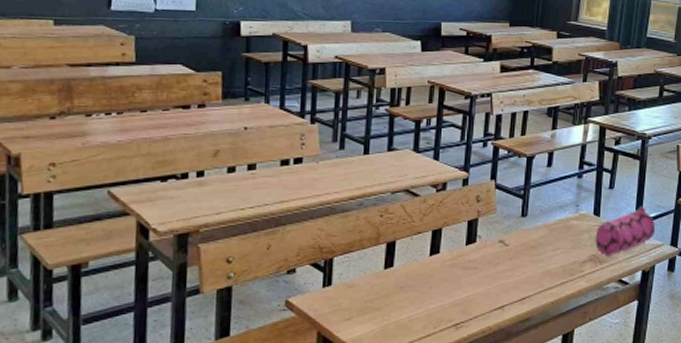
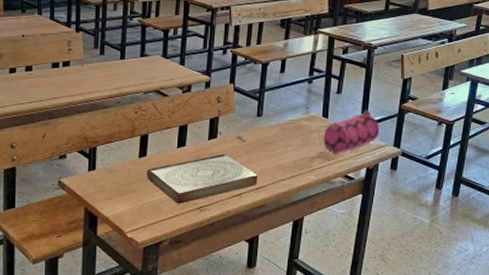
book: none [393,261,522,322] -> present [146,154,257,204]

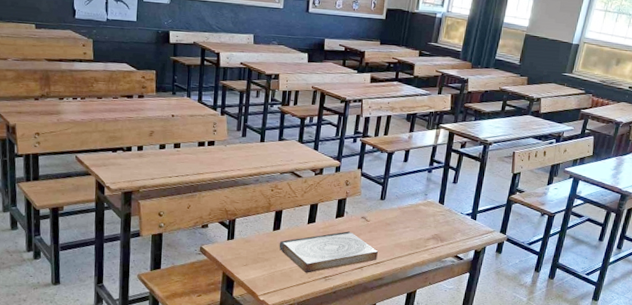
pencil case: present [323,110,380,154] -> none [438,199,489,237]

